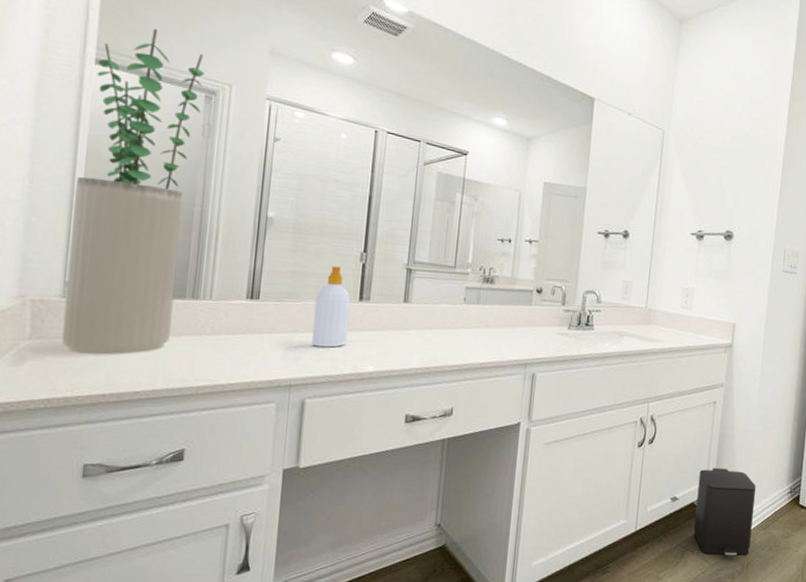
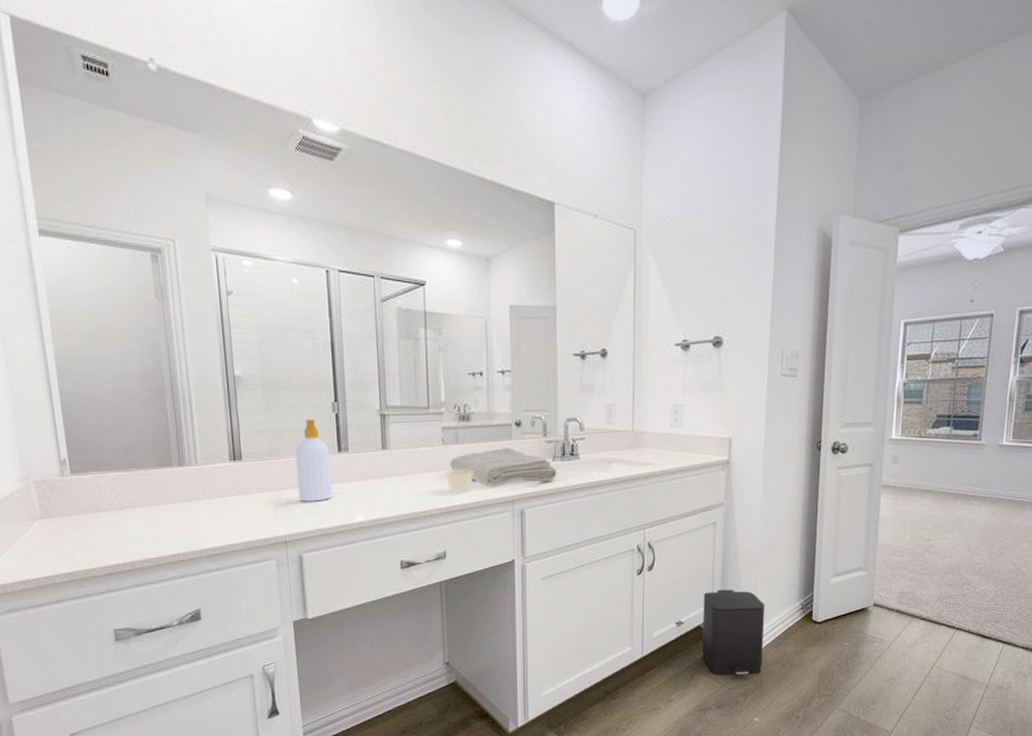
vase: present [61,28,205,355] -> none [41,188,166,528]
candle: none [462,328,492,352] -> present [445,469,474,493]
towel: none [468,312,571,350] -> present [450,448,557,488]

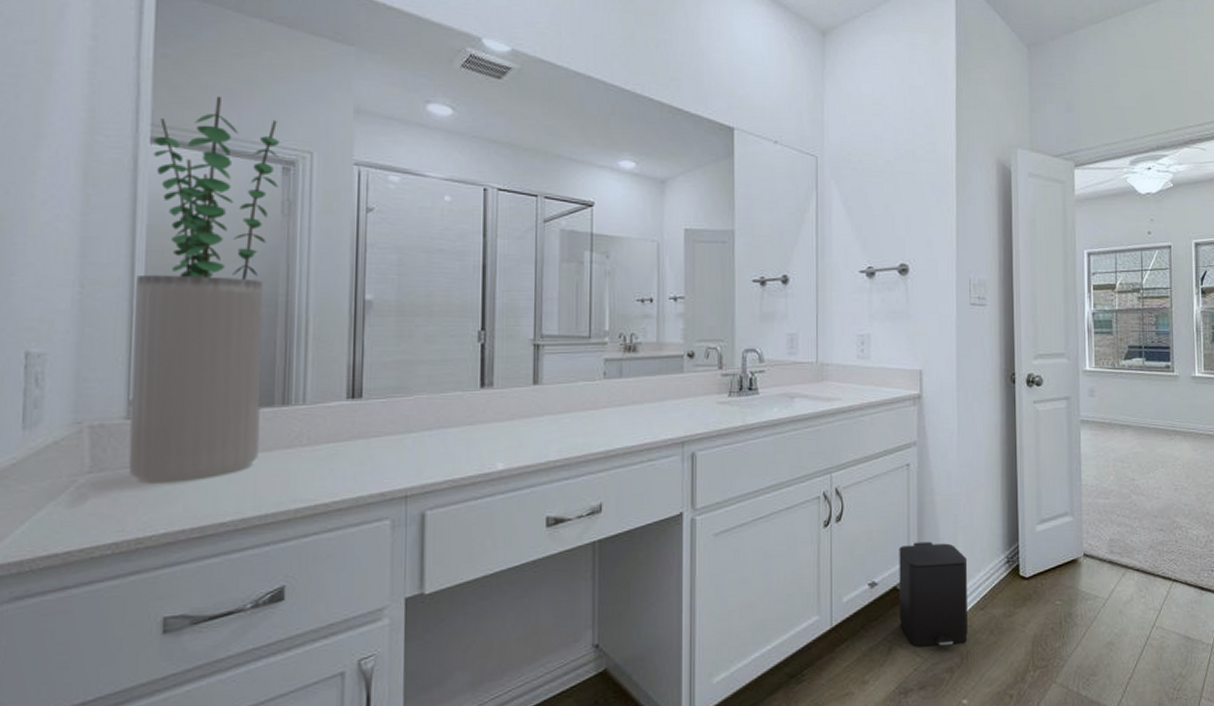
vase: none [41,188,166,528] -> present [128,95,280,484]
soap bottle: present [295,419,332,502] -> none [427,350,470,447]
candle: present [445,469,474,493] -> none [605,406,639,434]
towel: present [450,448,557,488] -> none [612,382,733,428]

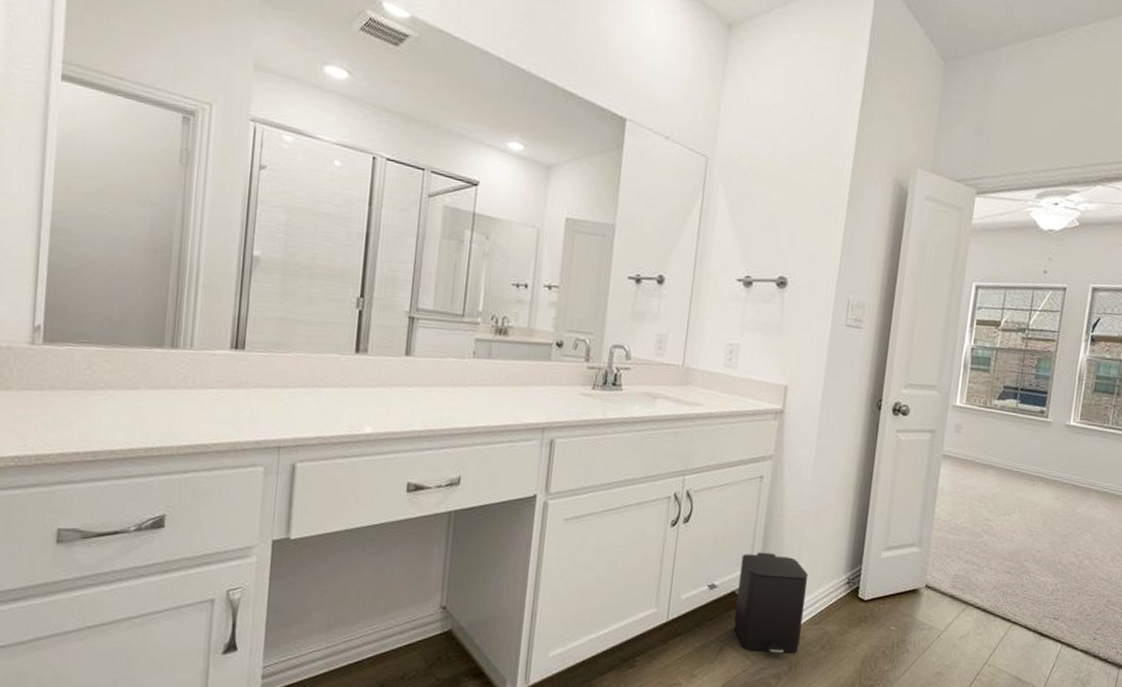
vase: present [128,95,280,484] -> none [31,38,182,409]

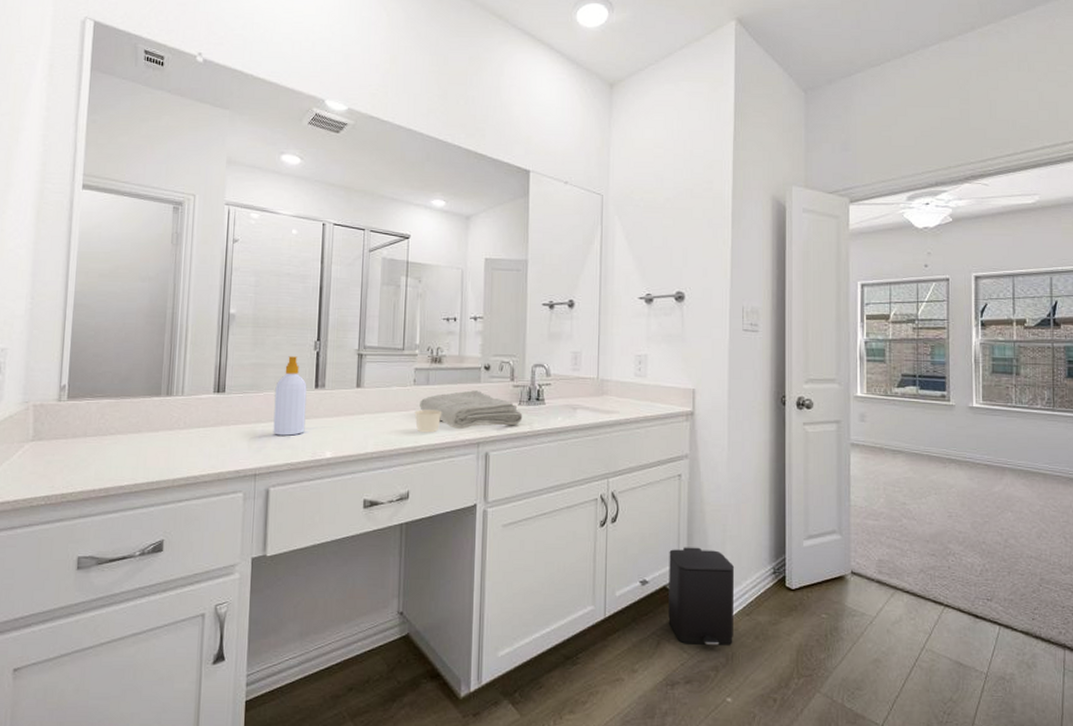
soap bottle: none [302,313,346,406] -> present [273,356,307,436]
candle: none [471,386,505,414] -> present [414,409,442,433]
towel: none [478,368,596,412] -> present [420,390,523,430]

